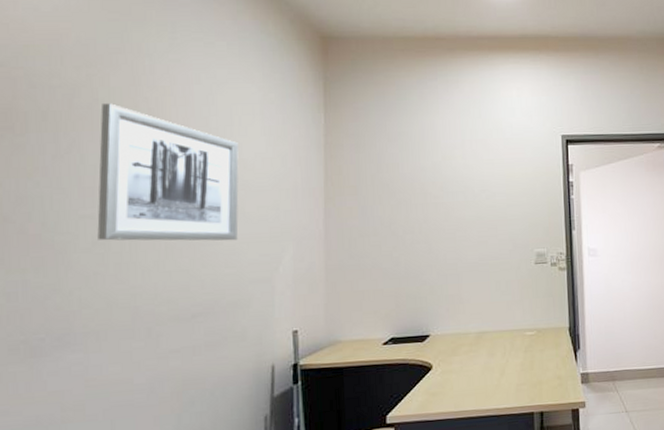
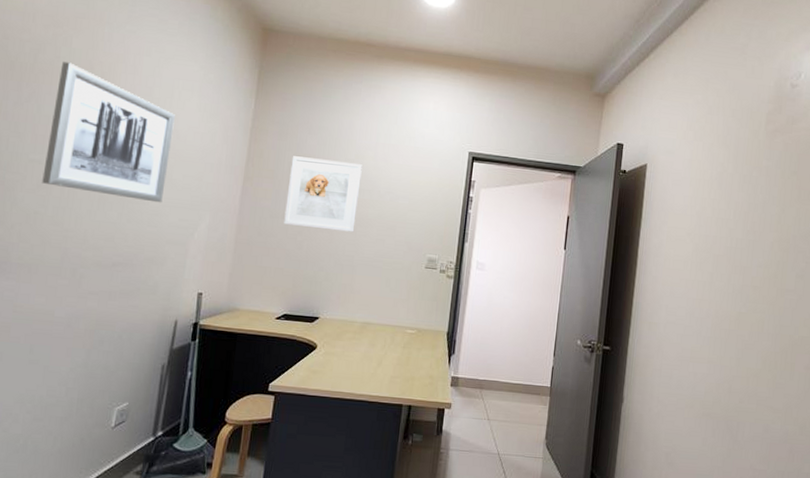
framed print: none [374,165,454,242] -> present [284,156,363,232]

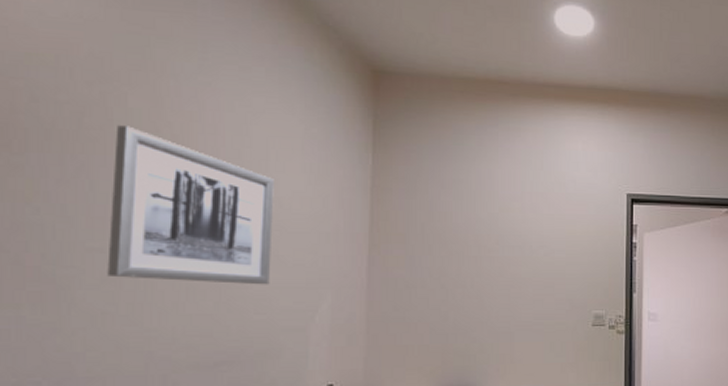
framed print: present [284,156,363,232] -> none [423,215,509,296]

